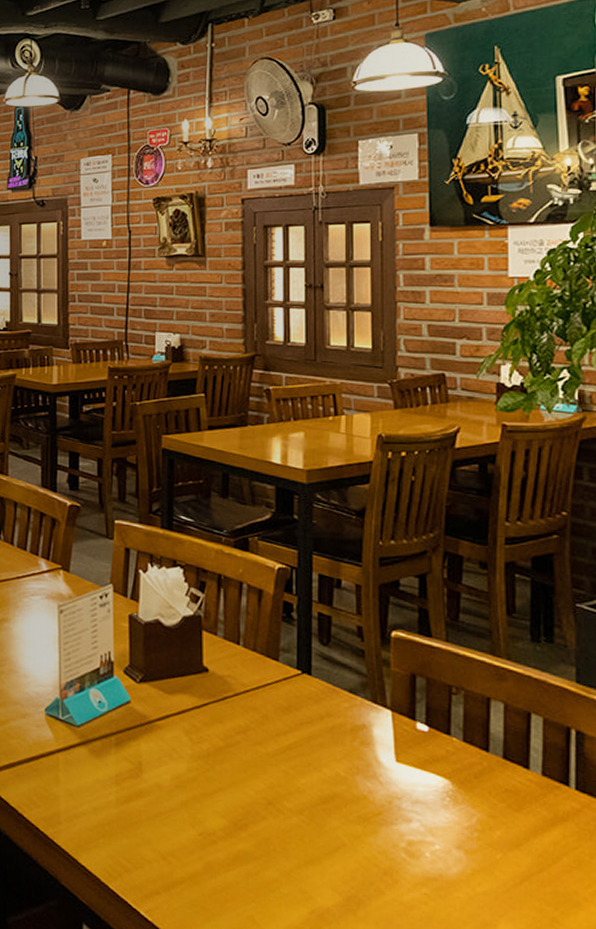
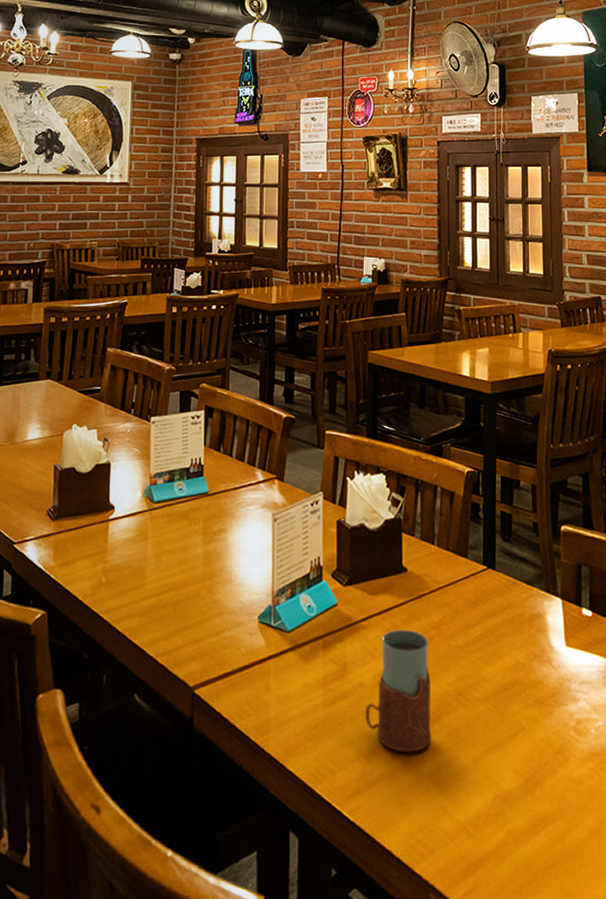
drinking glass: none [163,731,238,859] -> present [366,629,432,752]

